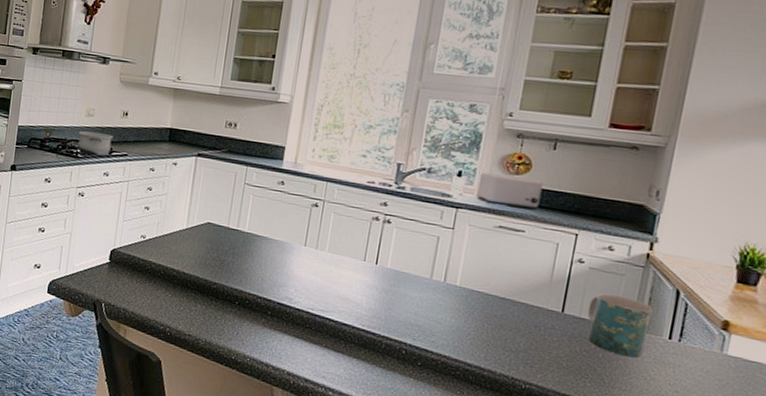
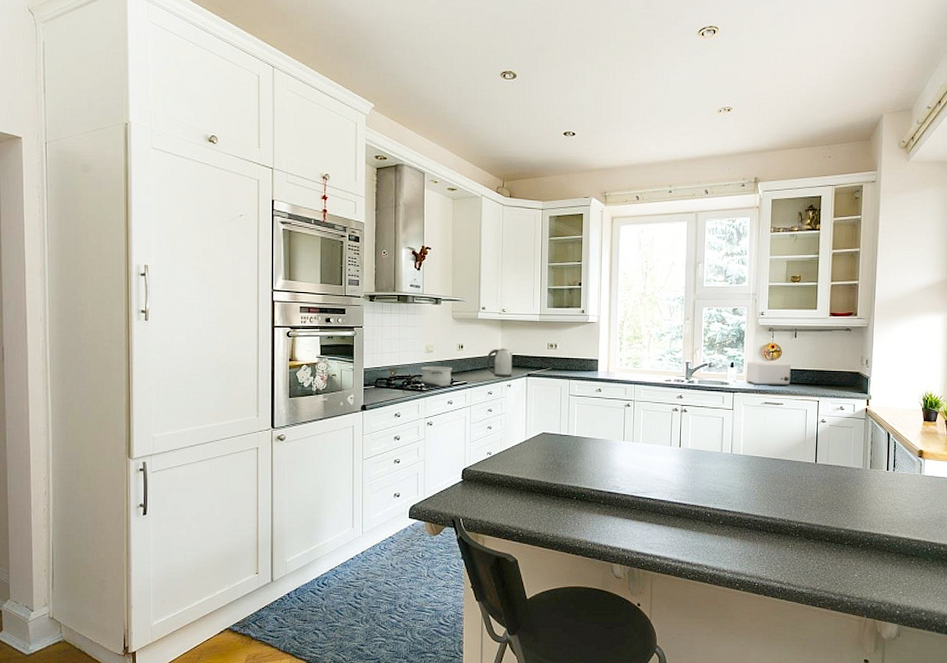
kettle: none [152,120,184,155] -> present [487,348,513,377]
mug: present [587,293,653,358] -> none [832,443,874,489]

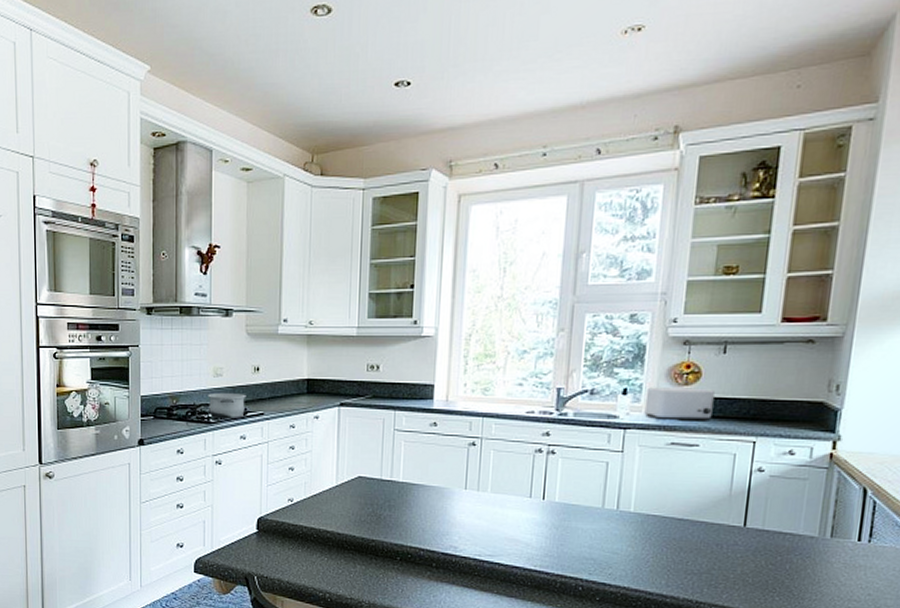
kettle: present [487,348,513,377] -> none [289,370,322,407]

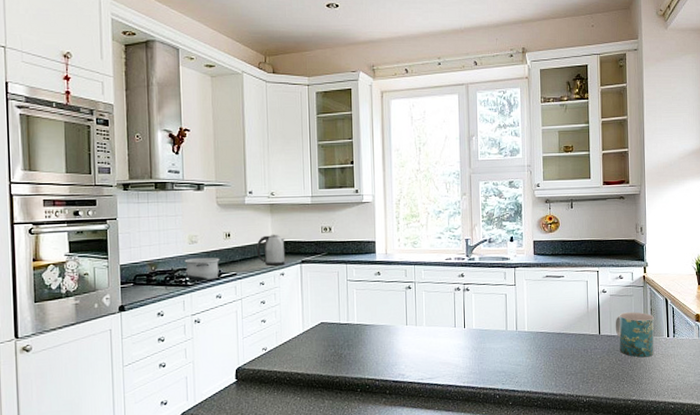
kettle: none [289,370,322,407] -> present [257,234,285,266]
toaster: present [644,387,715,421] -> none [525,234,569,260]
mug: none [771,501,840,565] -> present [615,312,655,358]

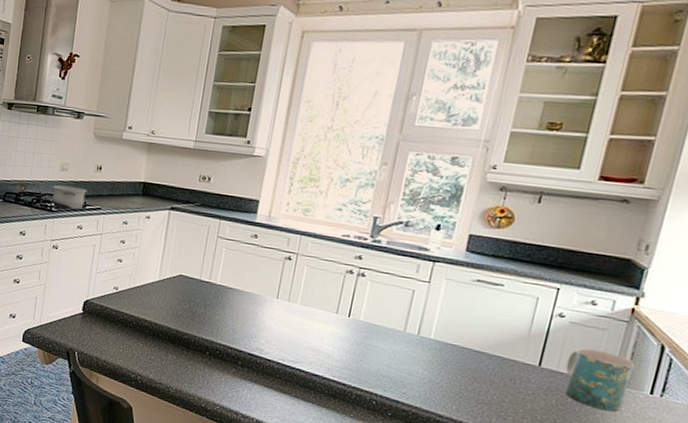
kettle: present [257,234,285,266] -> none [125,174,158,208]

